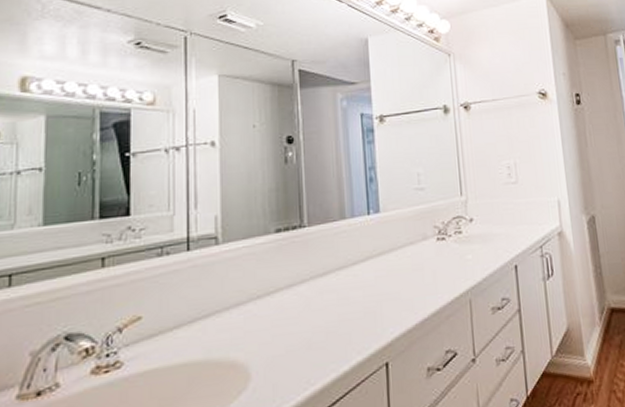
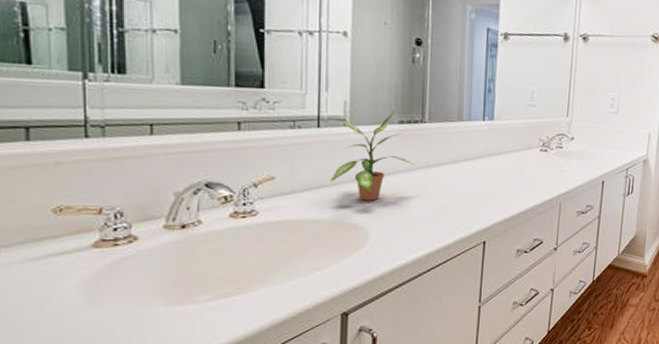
potted plant: none [203,218,298,332] -> present [330,110,416,201]

